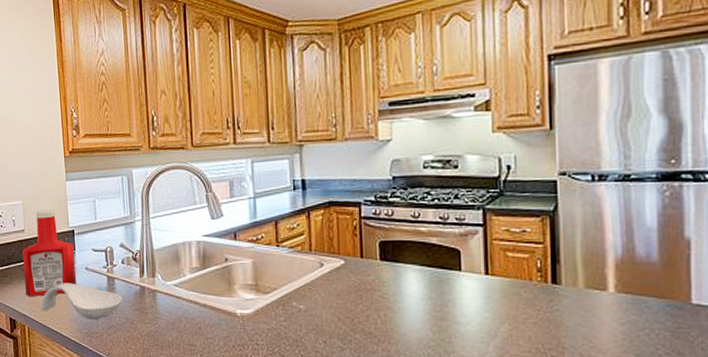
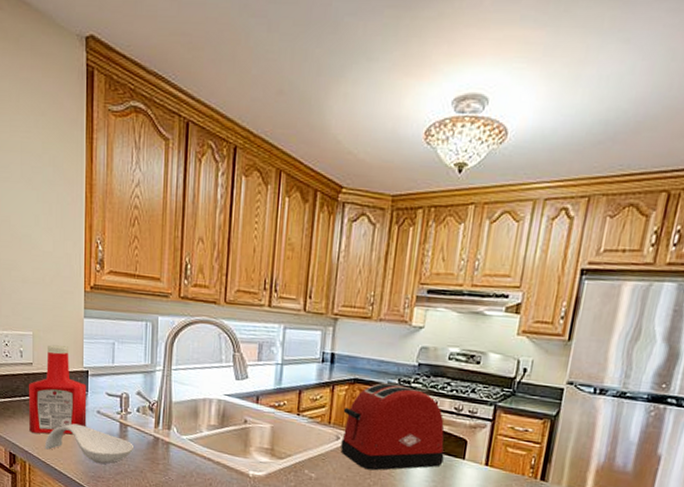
toaster: none [322,200,438,295] -> present [340,382,445,471]

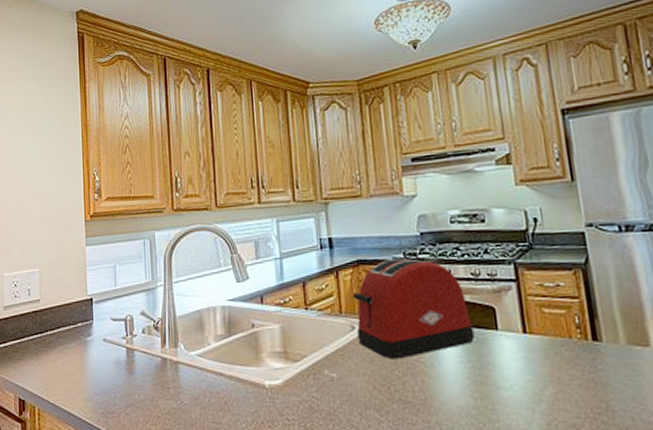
ketchup bottle: present [28,345,87,435] -> none [36,277,94,374]
spoon rest: present [44,423,135,464] -> none [53,356,143,396]

